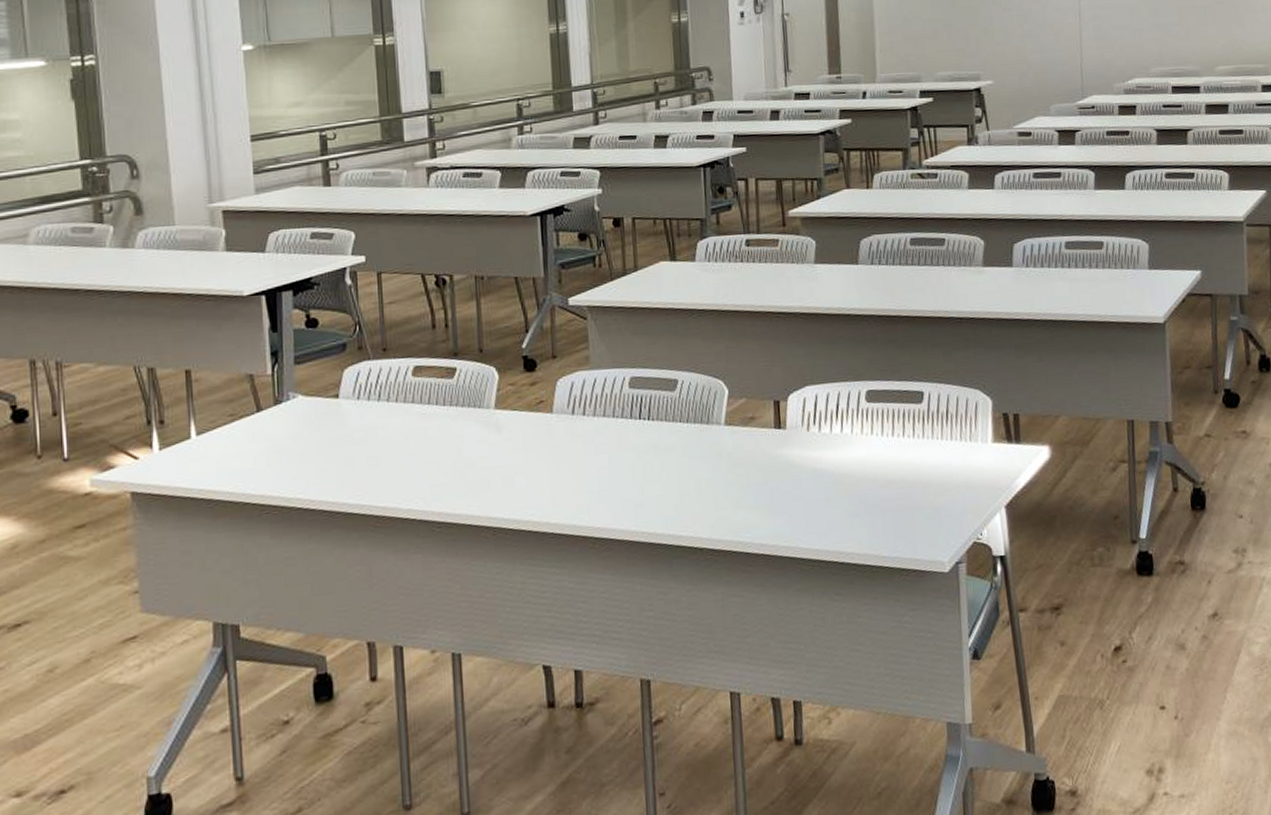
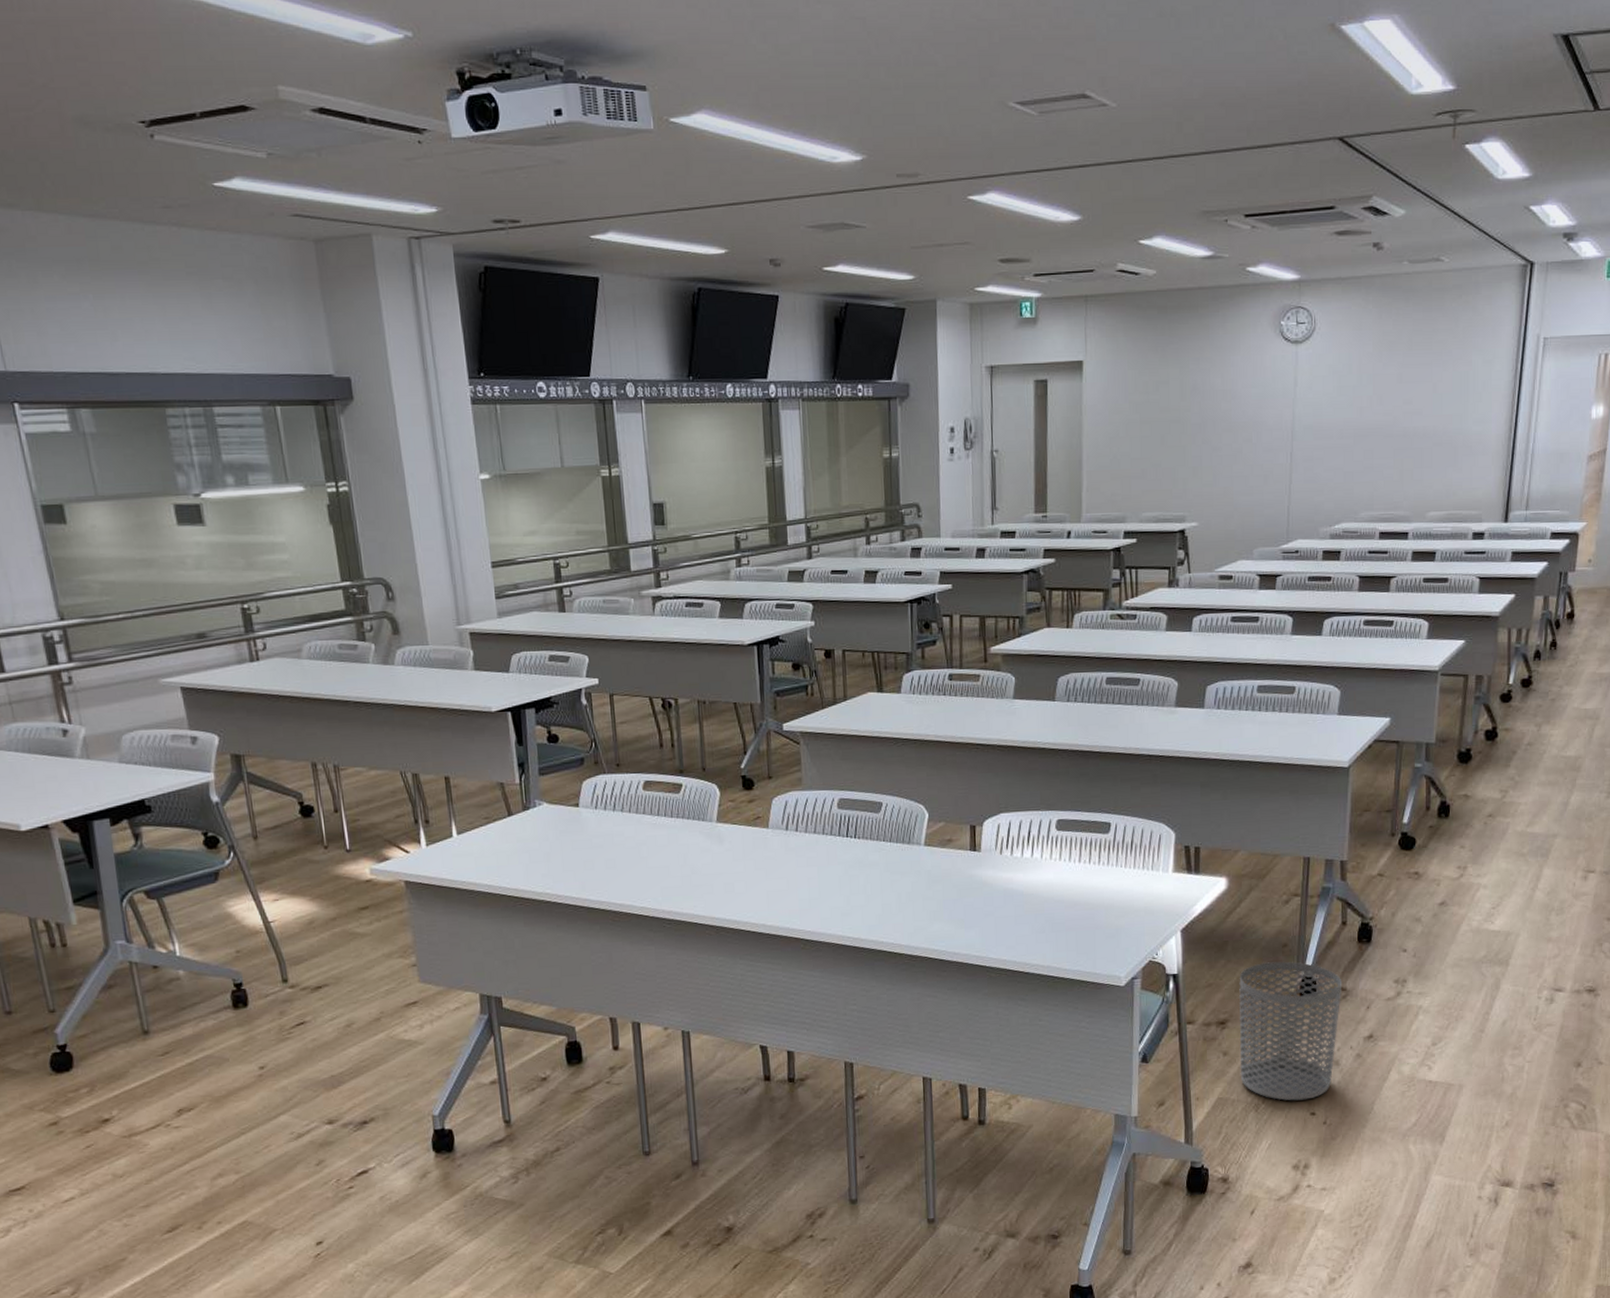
waste bin: none [1071,535,1180,694] -> present [1239,961,1343,1101]

